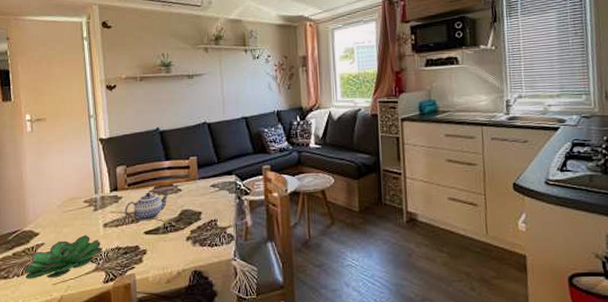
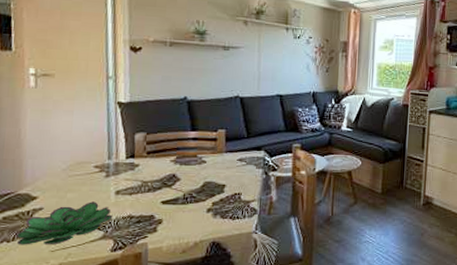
teapot: present [124,192,169,221] -> none [141,161,192,191]

